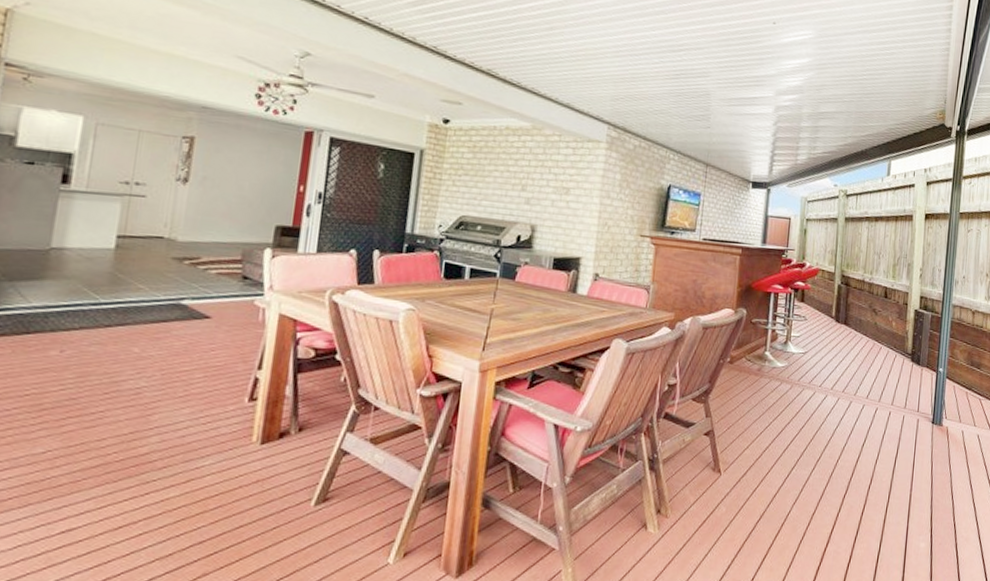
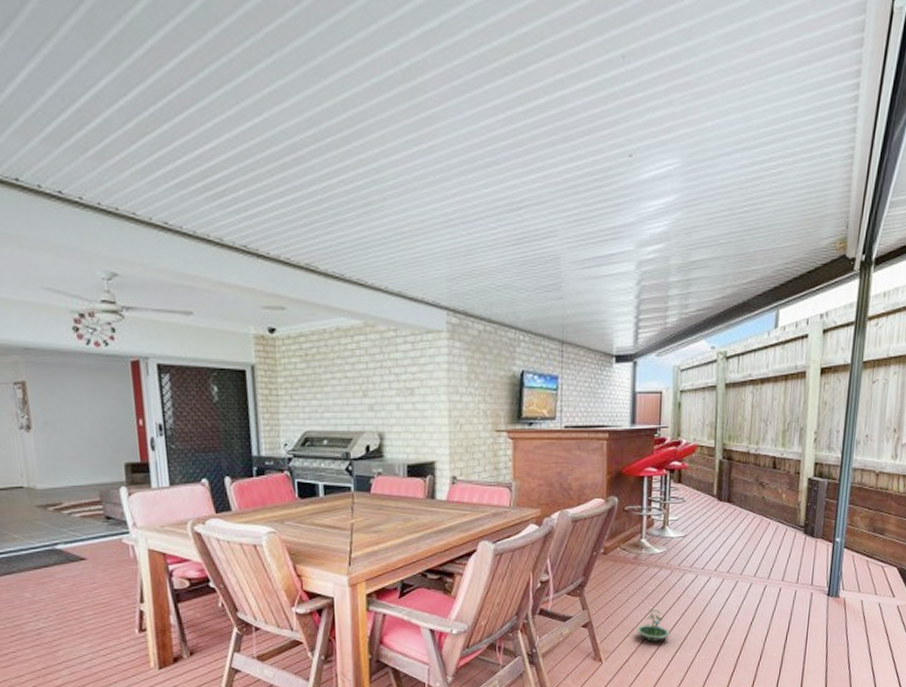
terrarium: none [756,422,787,456] -> present [636,608,670,642]

